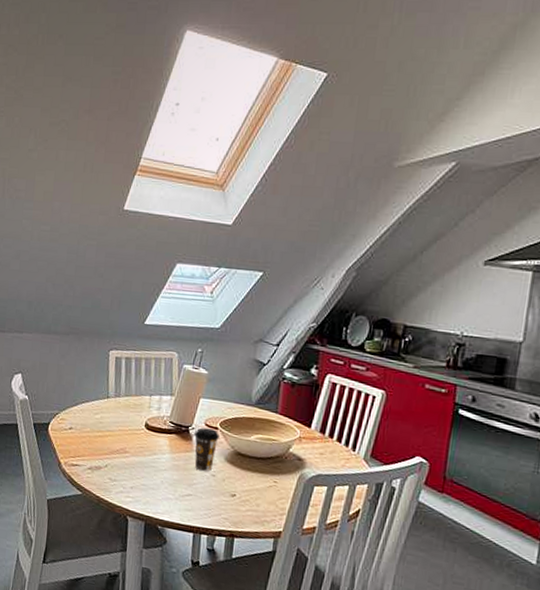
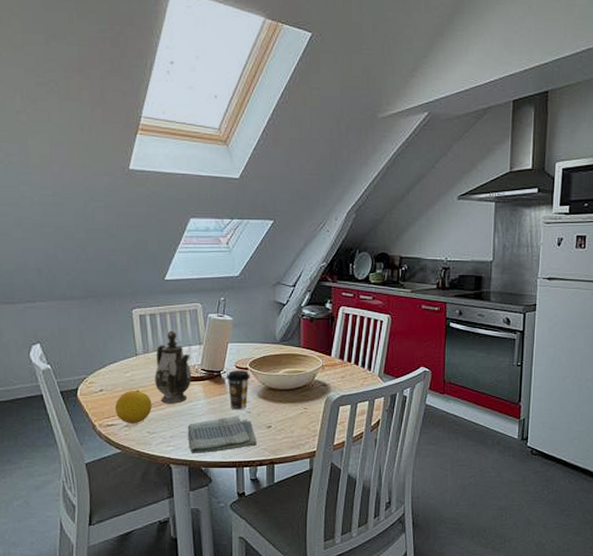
fruit: none [81,433,117,468] -> present [114,390,152,423]
teapot: none [122,377,161,454] -> present [155,330,192,404]
dish towel: none [148,476,219,514] -> present [187,415,257,454]

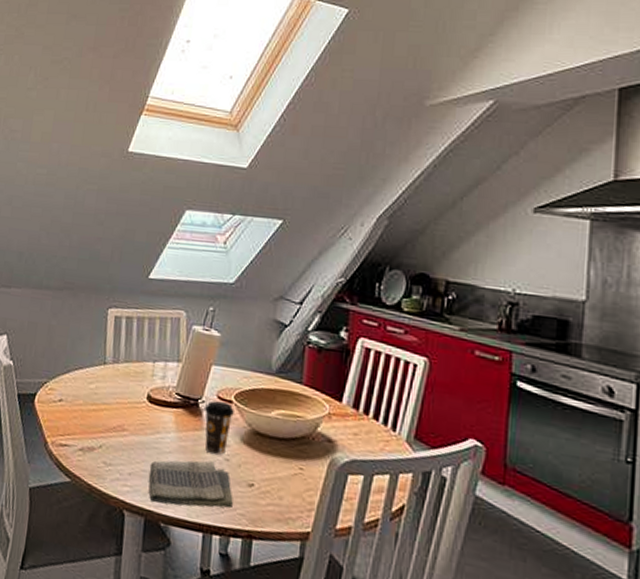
fruit: present [114,390,152,423] -> none [71,406,114,449]
teapot: present [155,330,192,404] -> none [120,339,166,433]

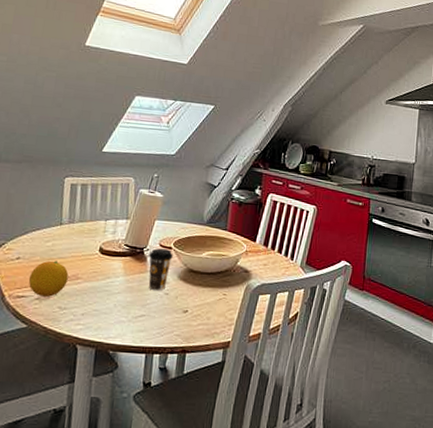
fruit: none [71,406,114,449] -> present [28,261,69,297]
dish towel: present [148,460,233,509] -> none [99,296,171,335]

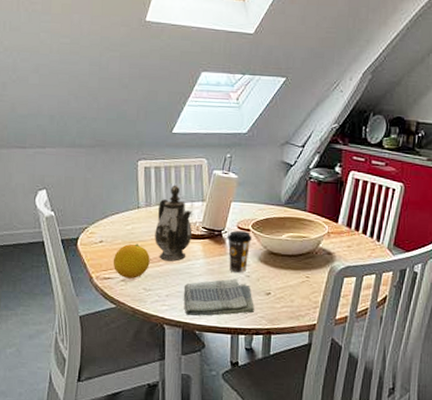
teapot: none [75,202,116,279] -> present [155,185,193,262]
dish towel: none [99,296,171,335] -> present [183,278,254,316]

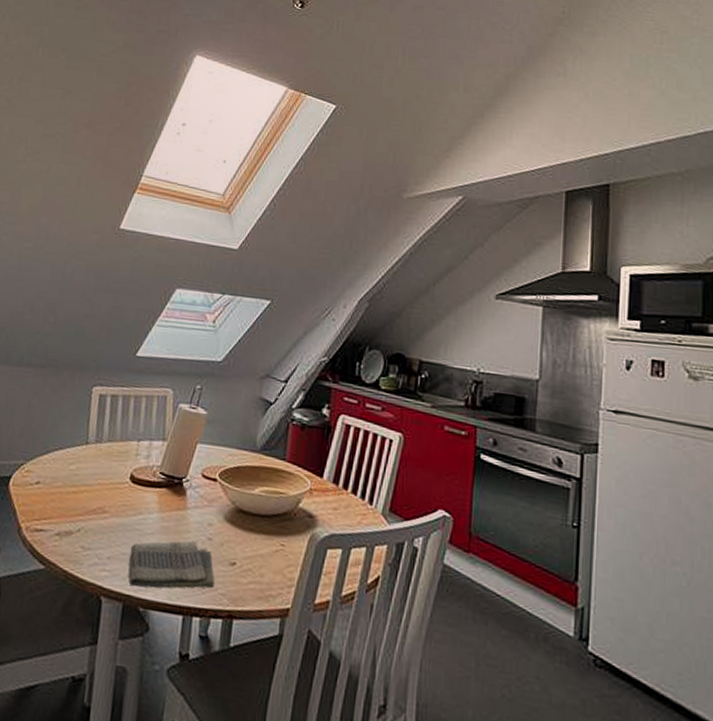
fruit: present [113,244,150,279] -> none [48,488,94,533]
teapot: present [155,185,193,262] -> none [101,418,150,514]
coffee cup: present [228,230,252,274] -> none [188,479,218,535]

